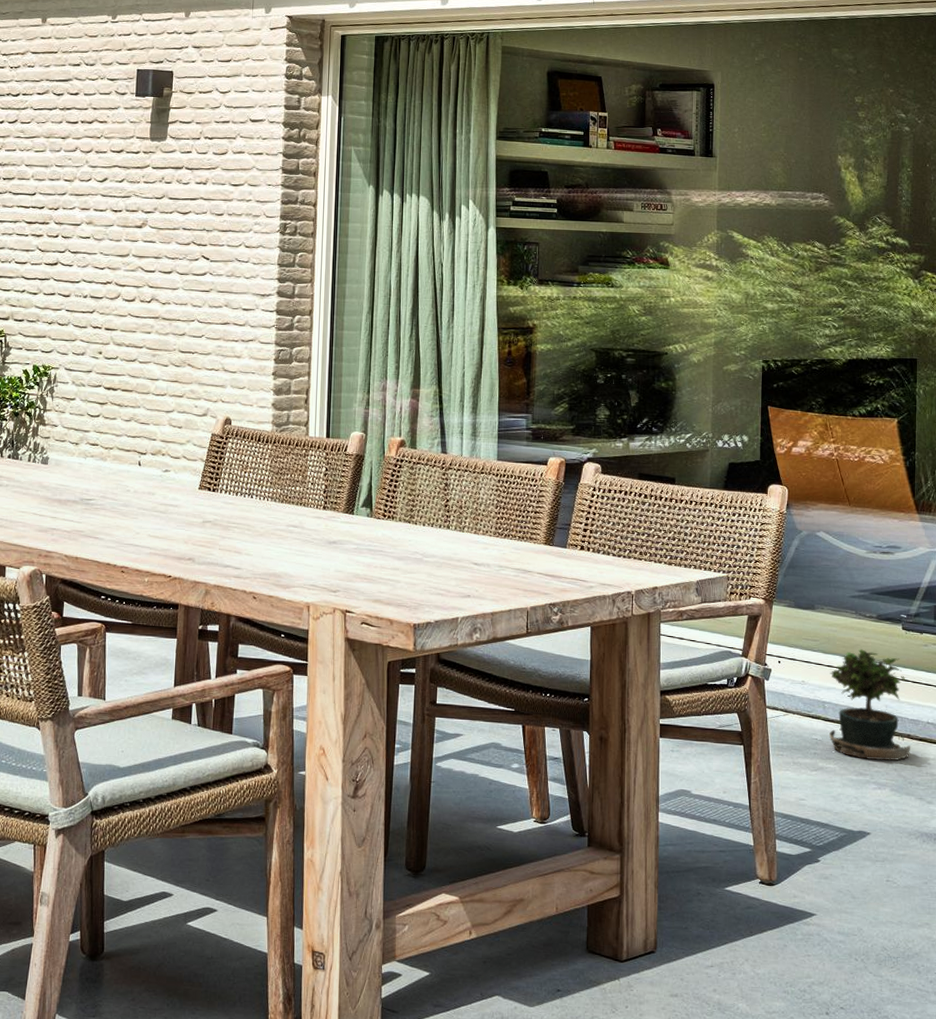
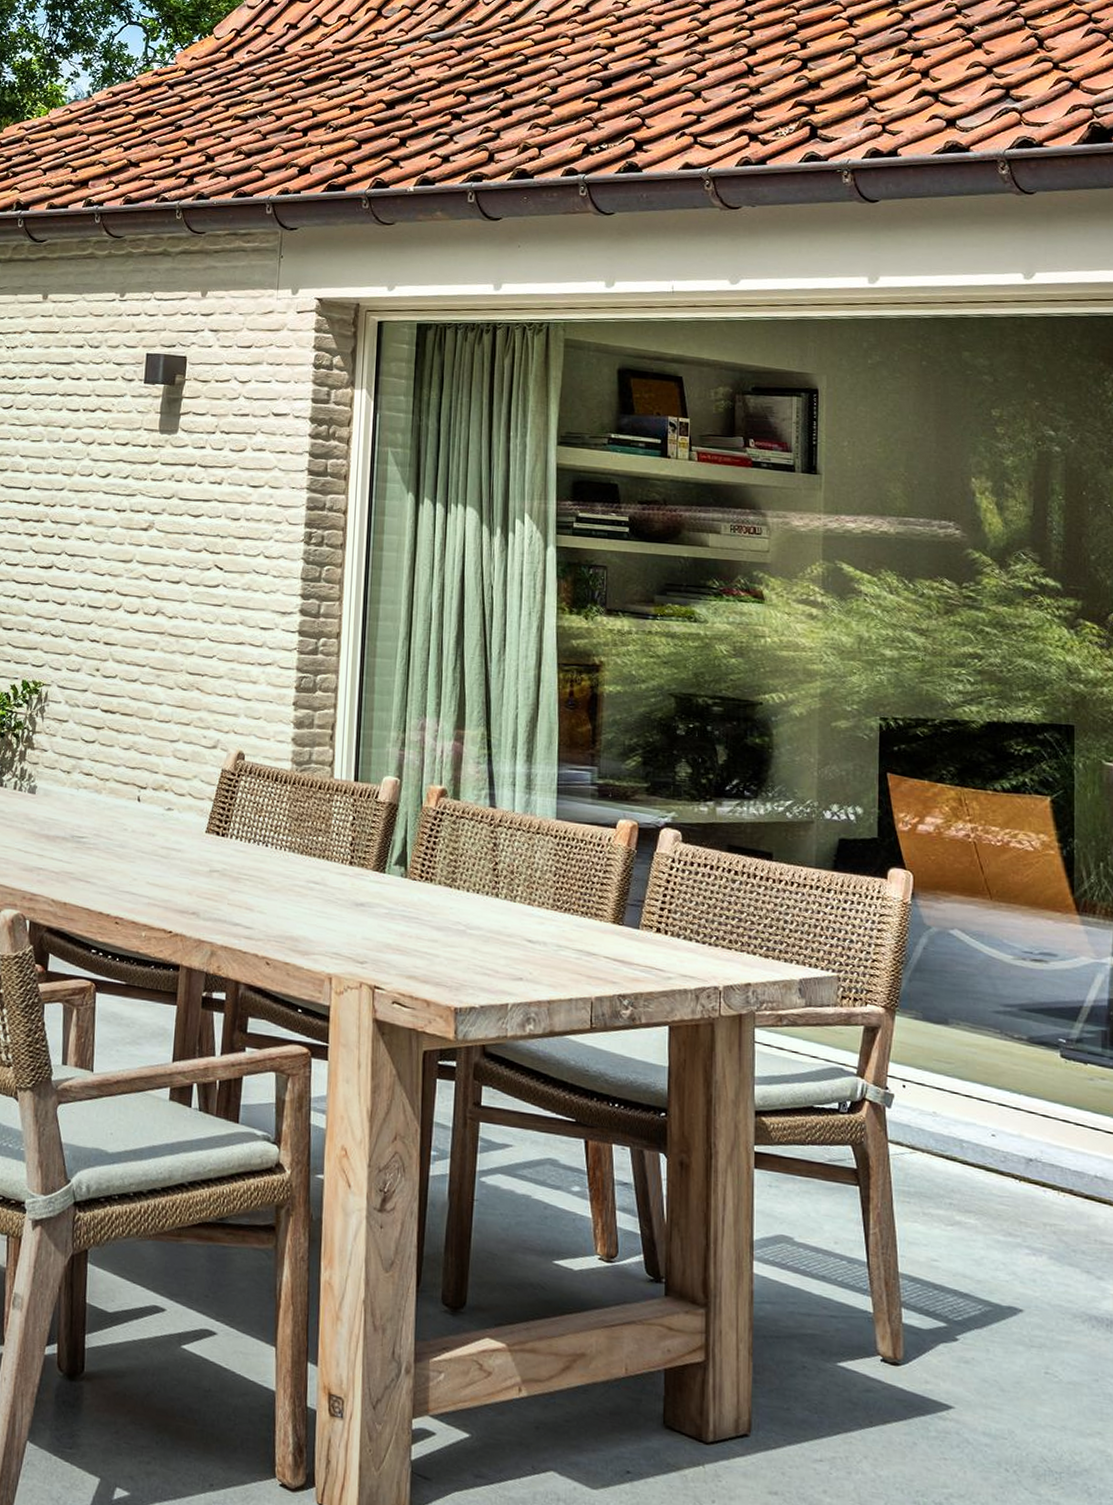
potted plant: present [828,649,910,761] -> none [967,1078,1073,1221]

